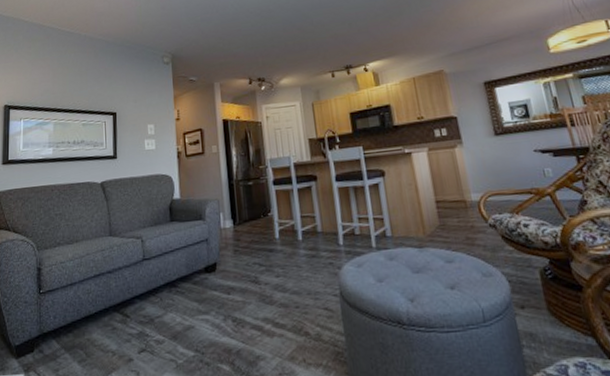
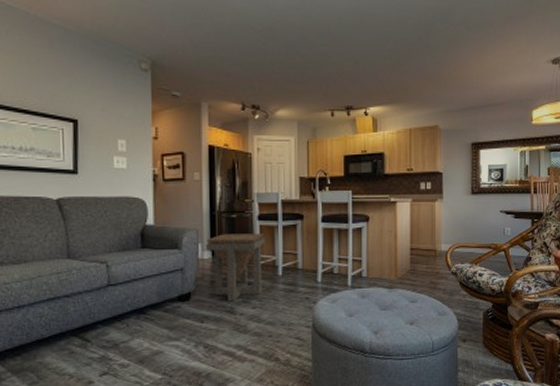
side table: none [227,198,284,271] -> present [206,233,266,302]

